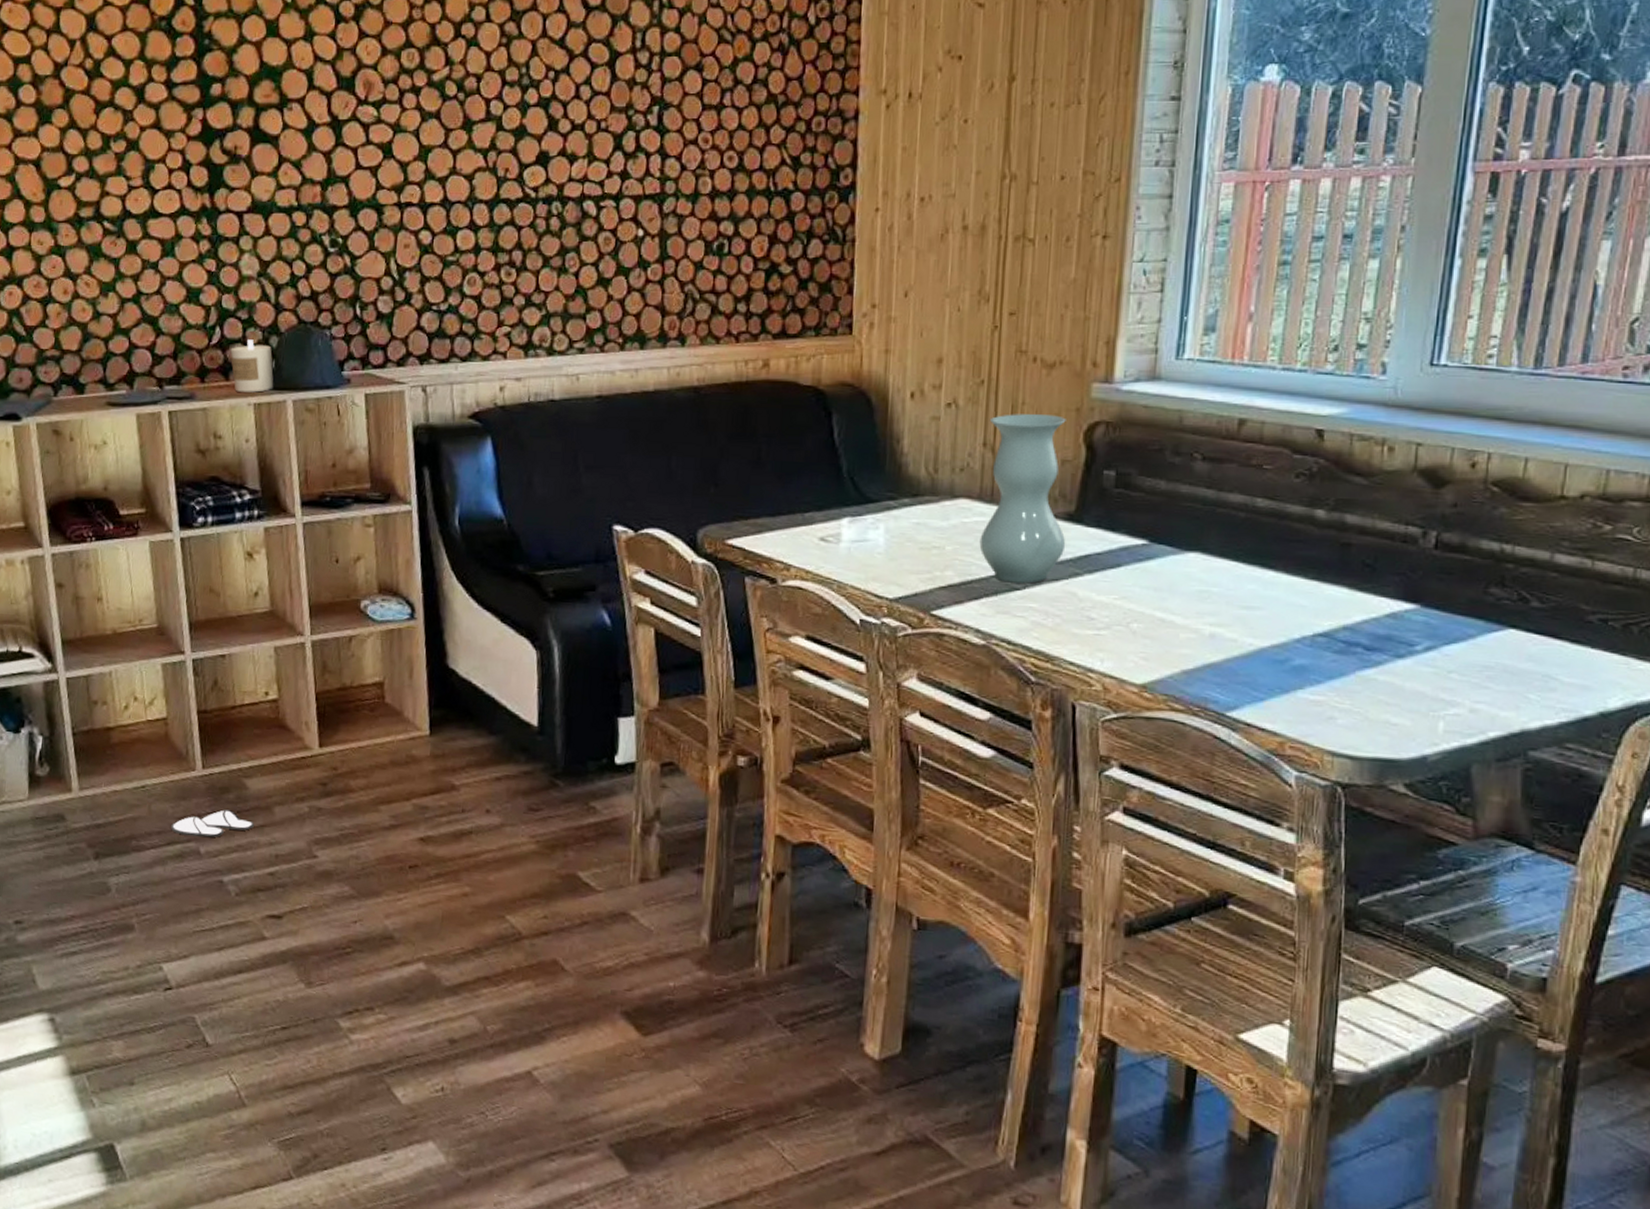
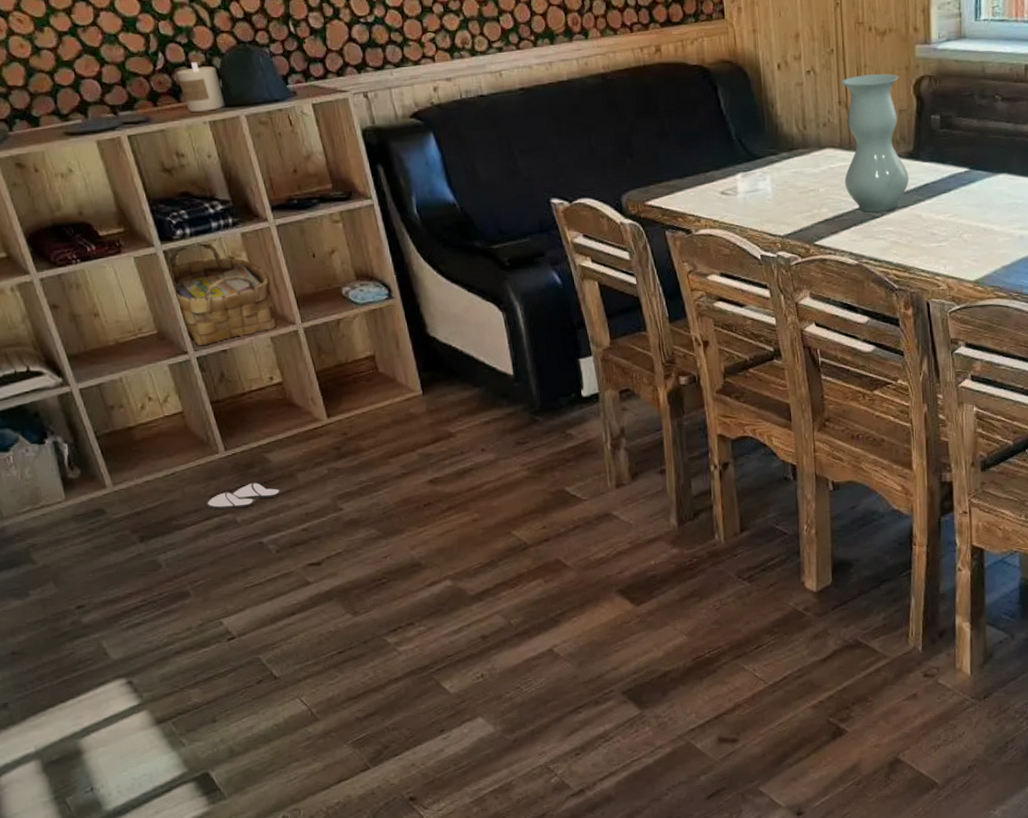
woven basket: none [183,533,285,648] -> present [169,242,277,346]

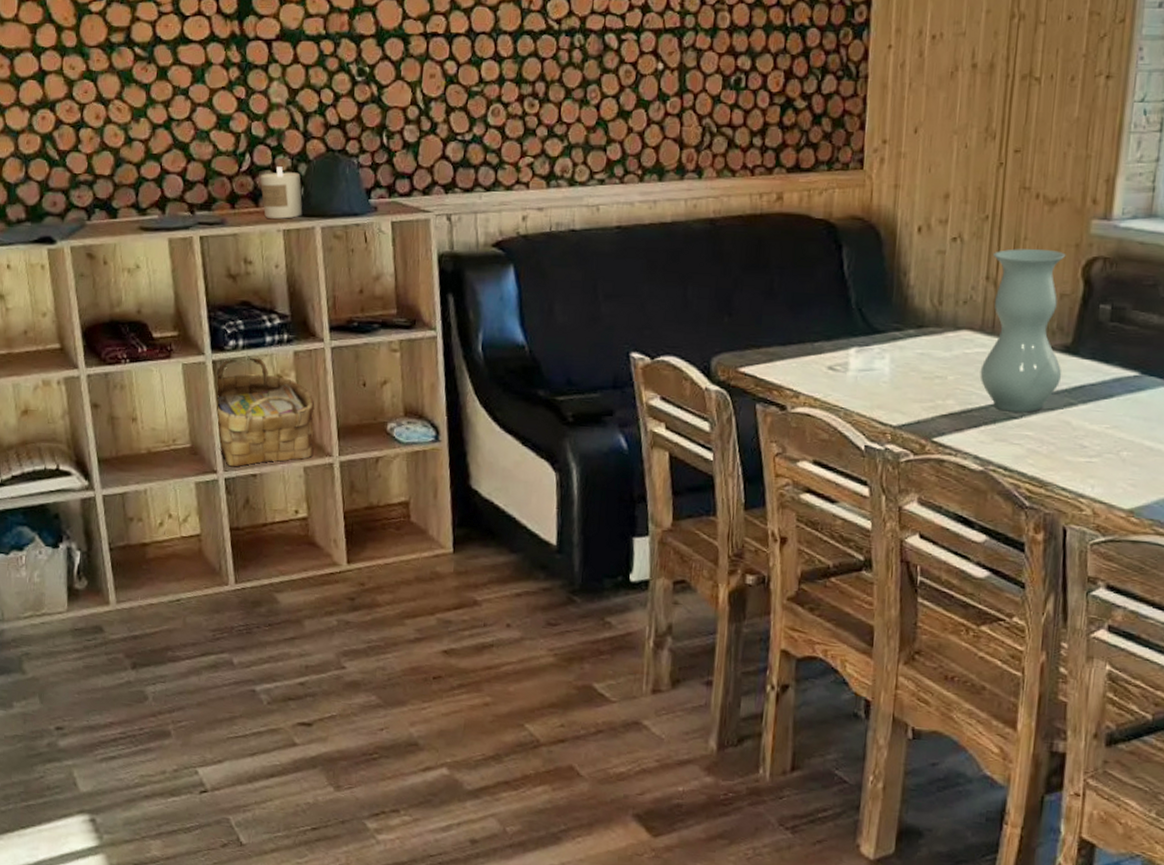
slippers: present [206,482,282,510] -> none [205,622,286,649]

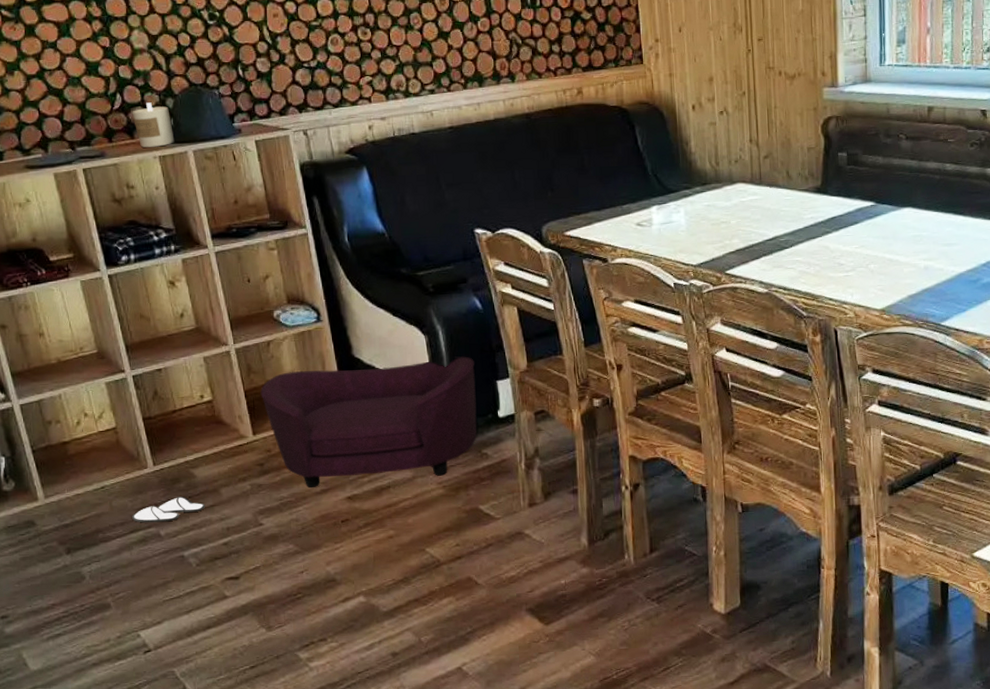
slippers: none [205,622,286,649] -> present [132,497,206,523]
woven basket: present [215,356,314,467] -> none [113,267,210,365]
dog bed: none [361,495,610,641] -> present [260,356,477,487]
vase: present [980,248,1066,413] -> none [752,114,817,244]

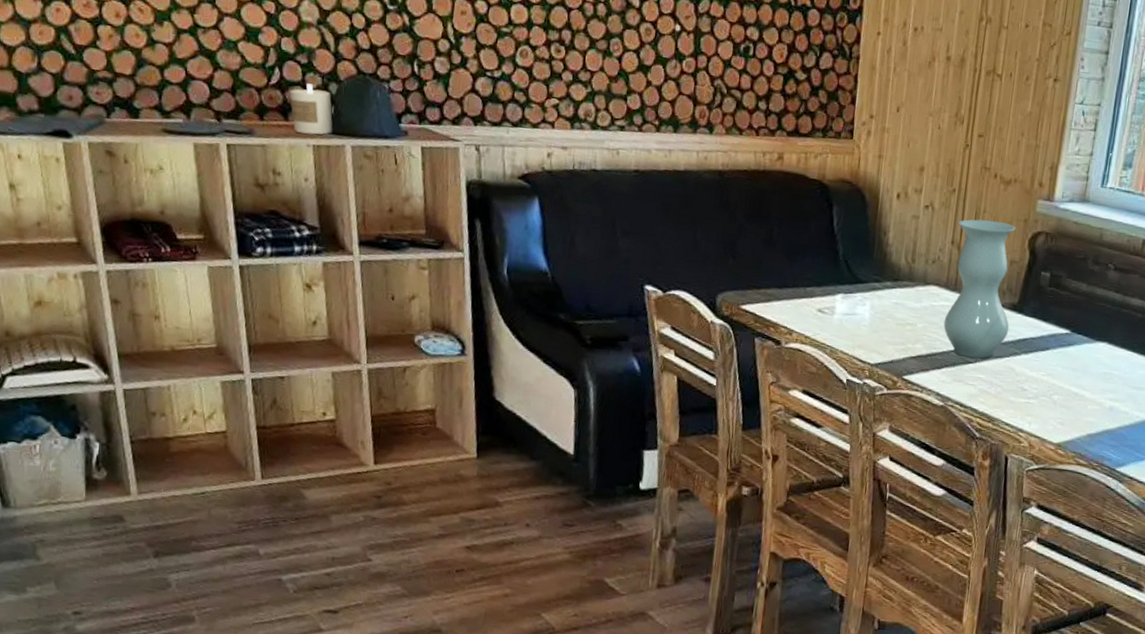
slippers: present [132,497,206,523] -> none [231,516,313,541]
dog bed: present [260,356,477,487] -> none [388,403,623,540]
vase: none [752,114,817,244] -> present [943,219,1016,359]

